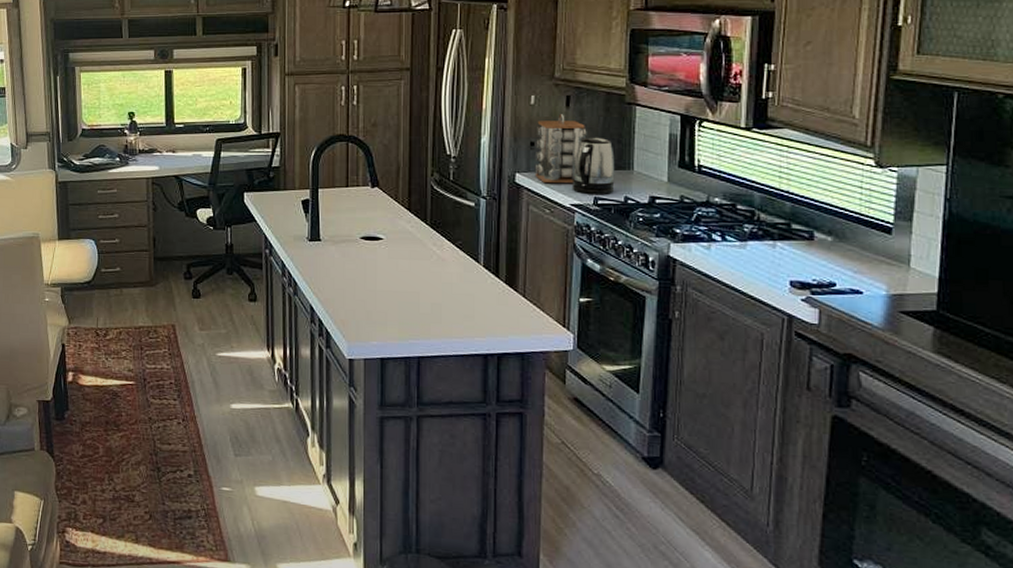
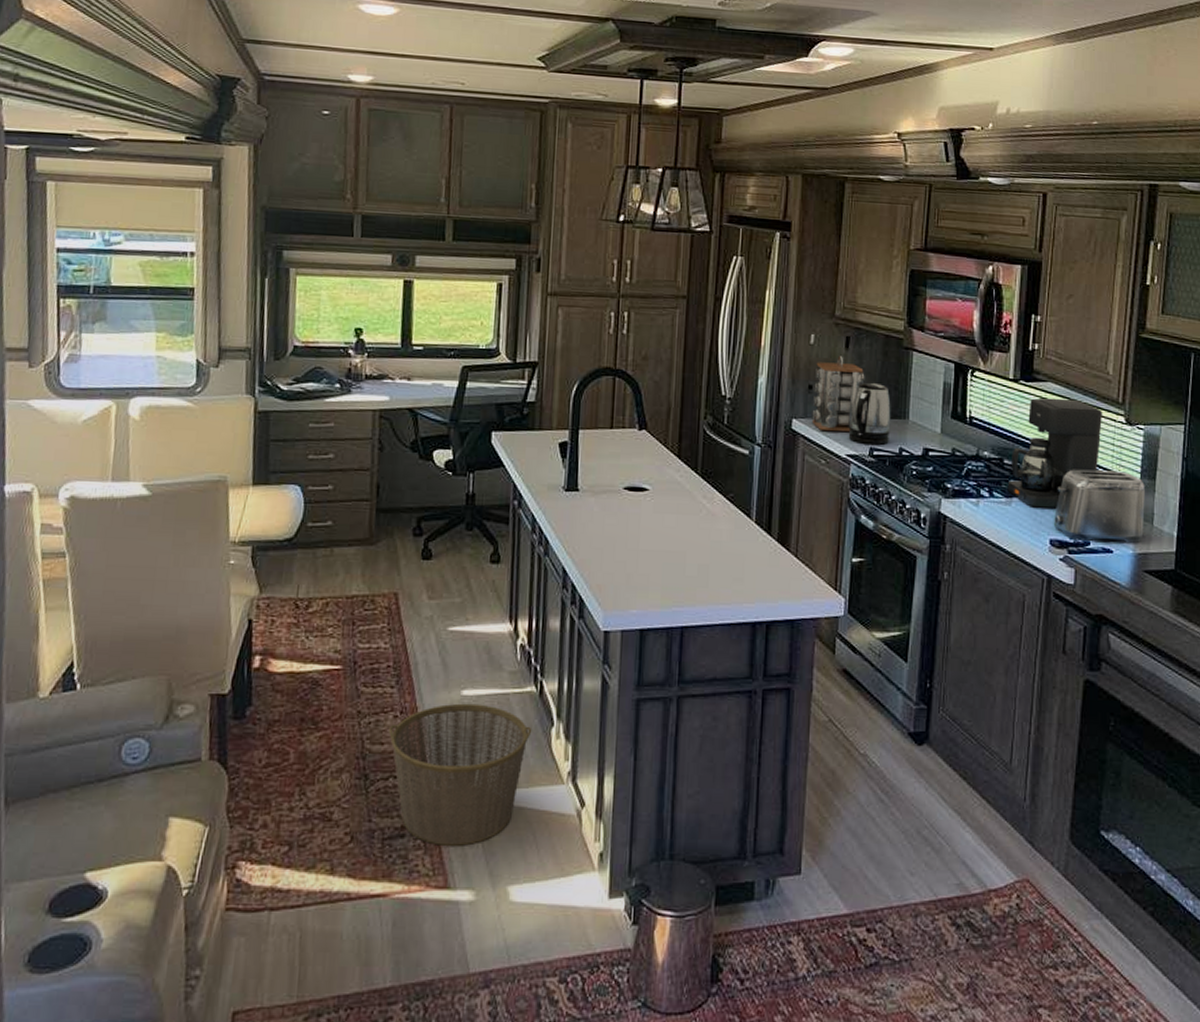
basket: none [174,414,291,529] -> present [389,703,532,846]
coffee maker: none [741,144,849,251] -> present [1007,397,1103,508]
toaster: none [793,212,901,284] -> present [1053,469,1146,543]

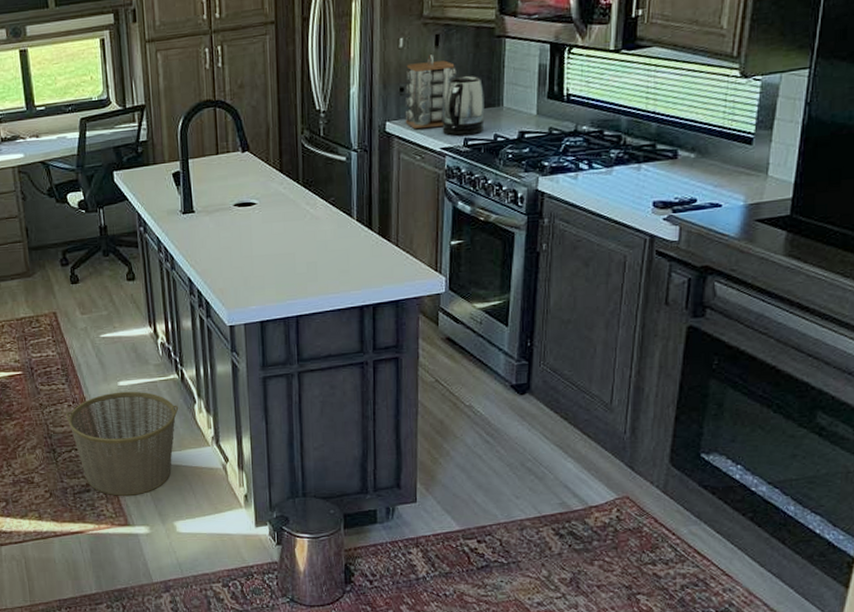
coffee maker: present [1007,397,1103,508] -> none [608,60,715,173]
toaster: present [1053,469,1146,543] -> none [656,125,761,199]

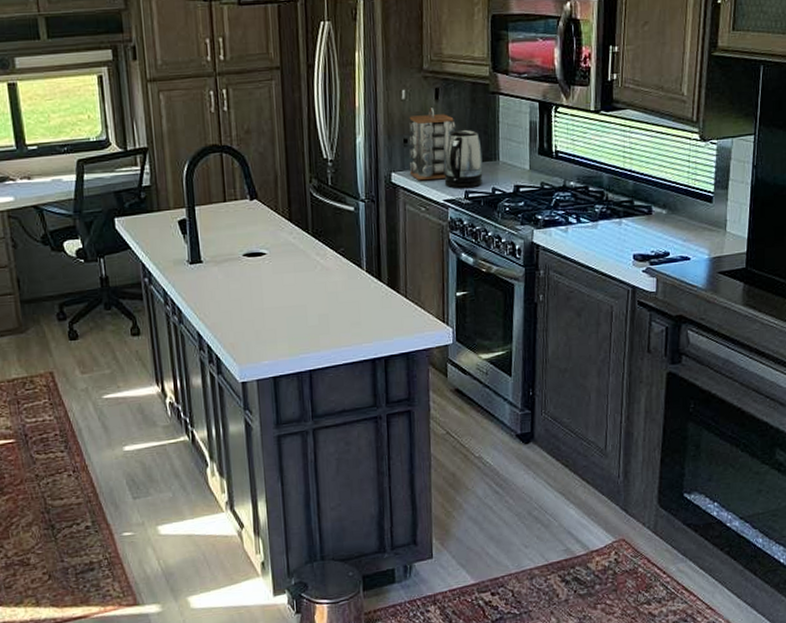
basket: present [66,391,179,496] -> none [66,456,190,573]

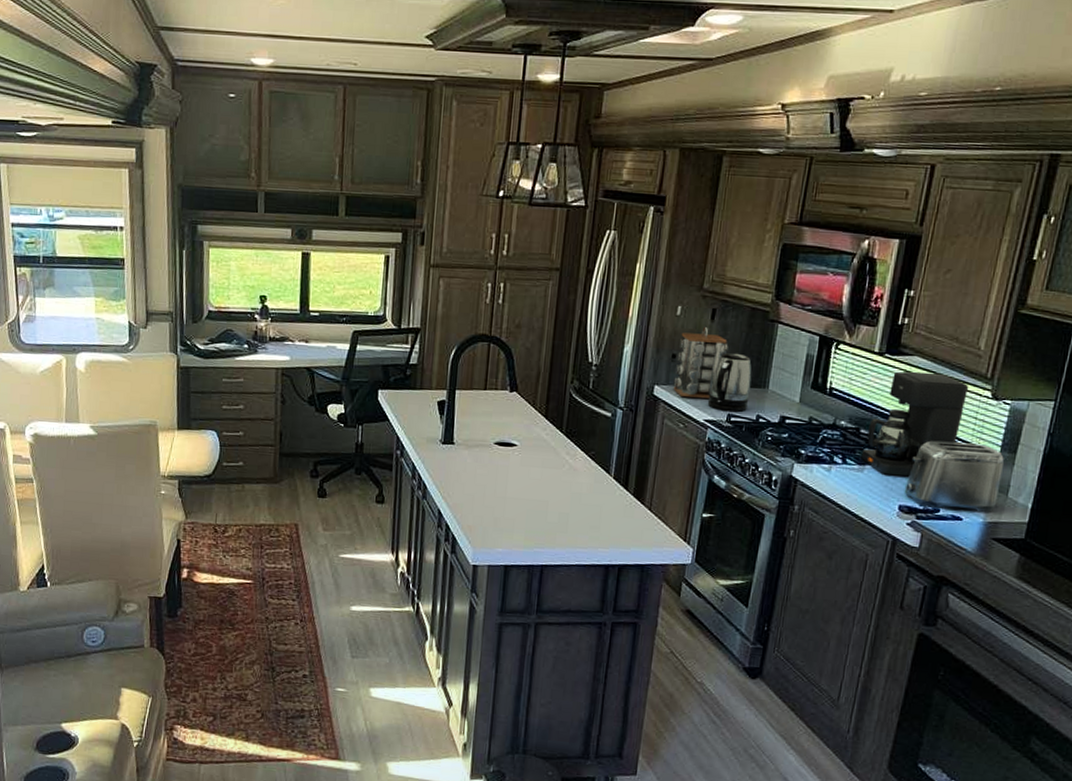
coffee maker: none [593,123,679,228] -> present [861,371,969,477]
toaster: none [635,185,719,252] -> present [904,440,1005,512]

